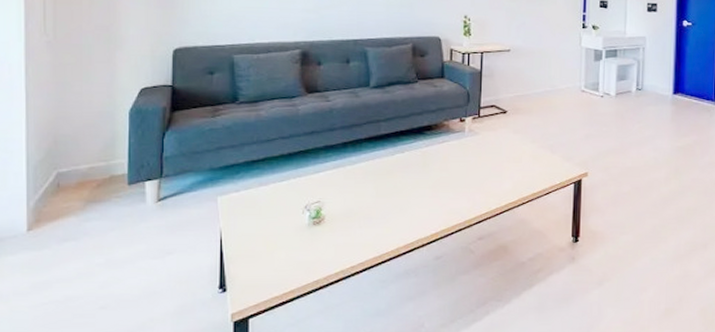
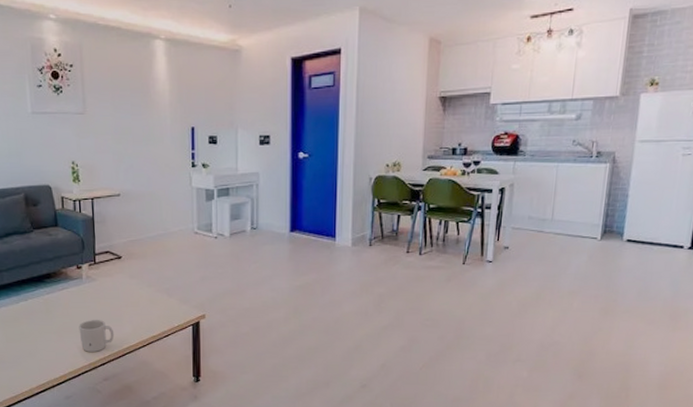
mug: none [456,175,494,209] -> present [79,320,115,352]

